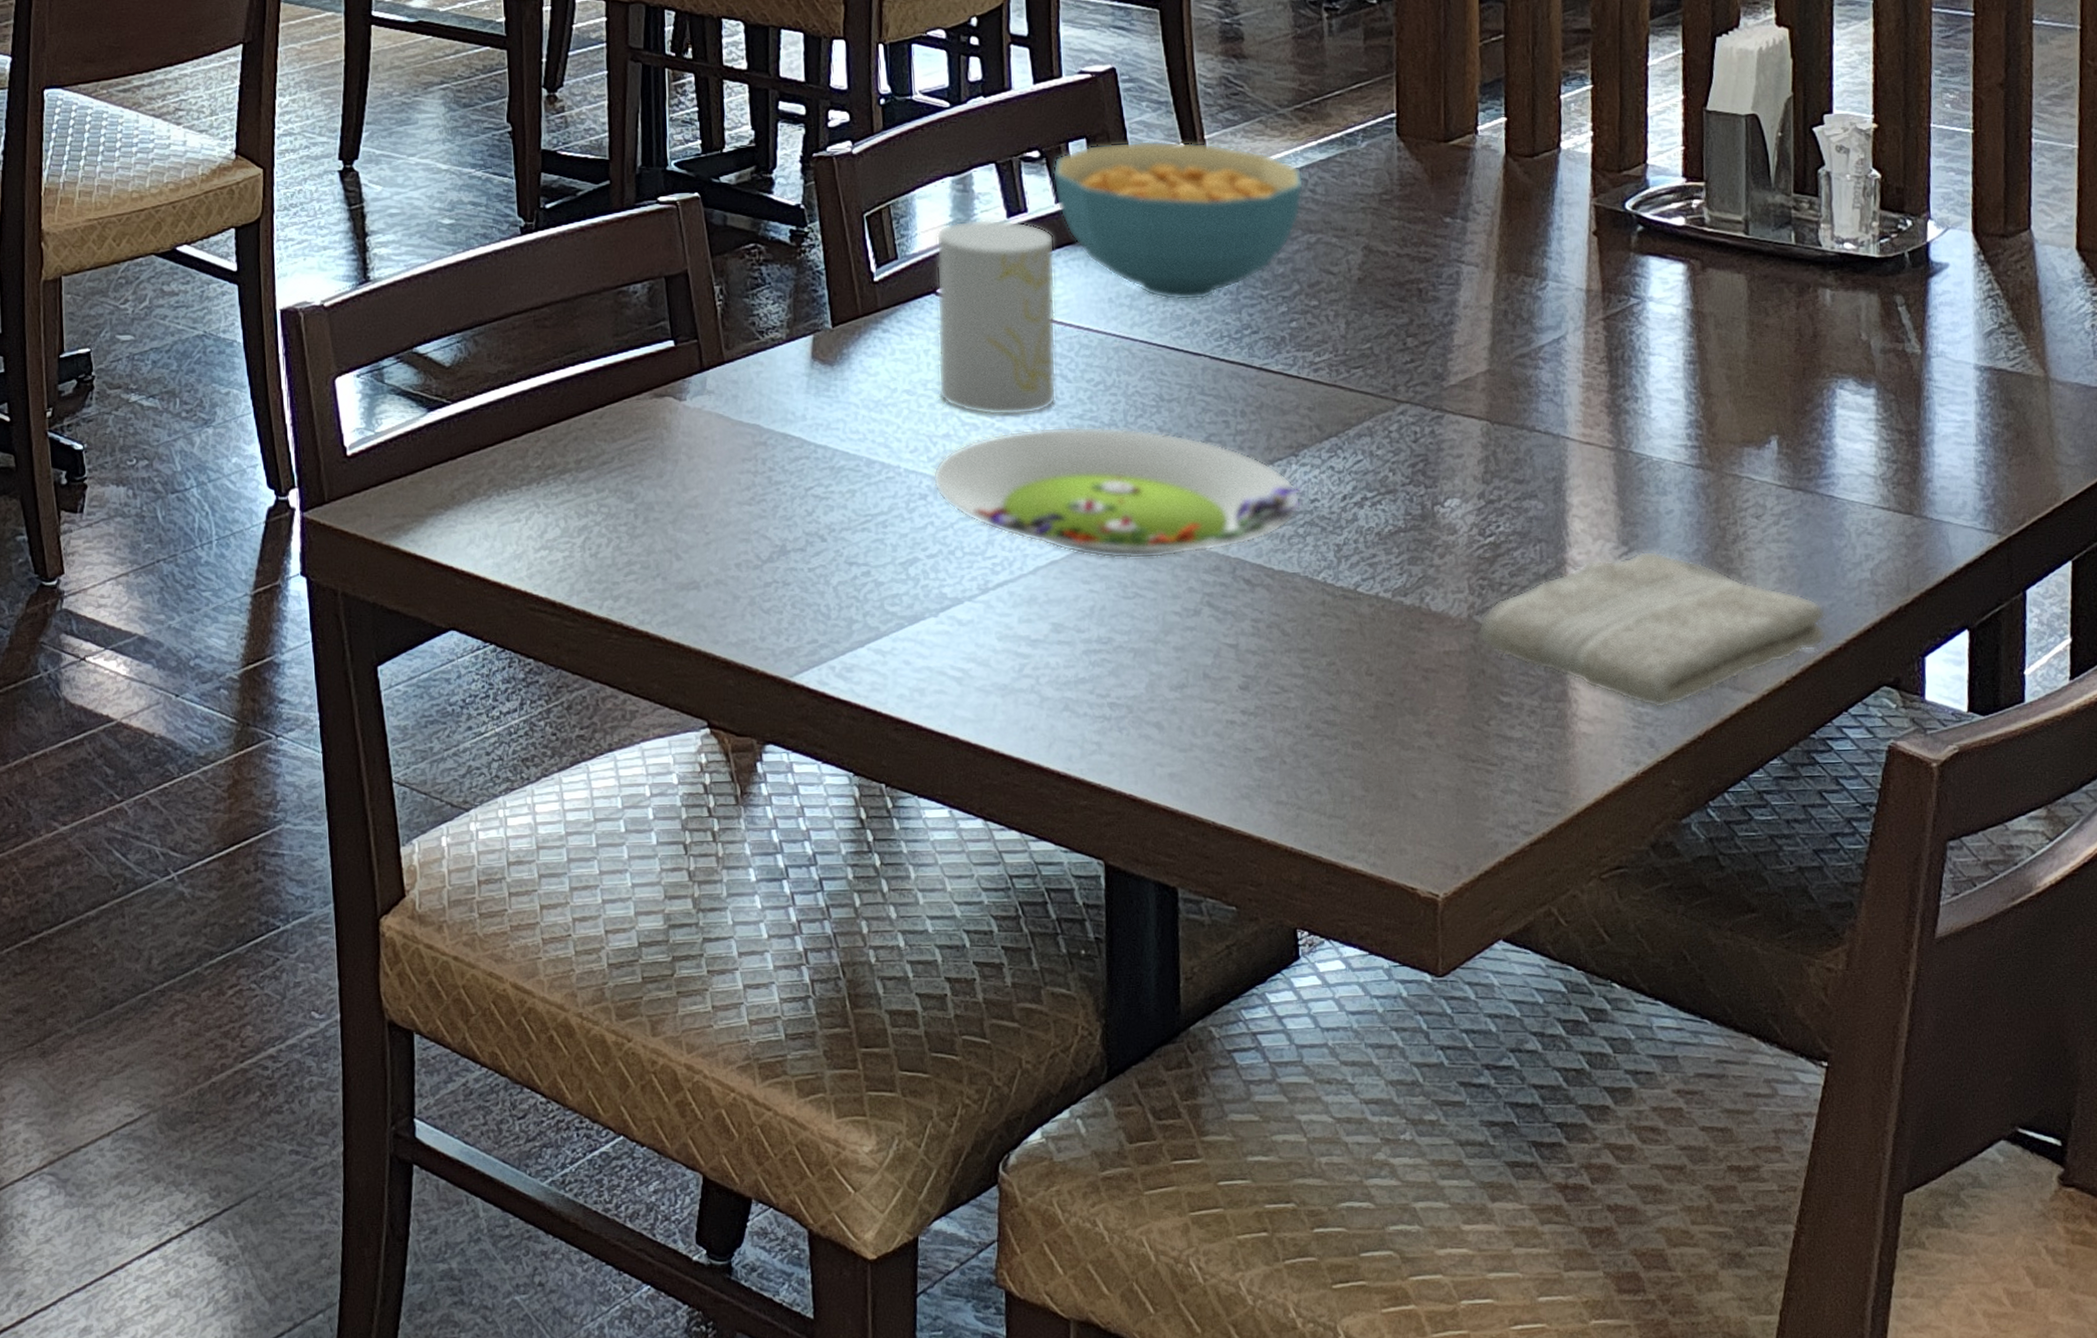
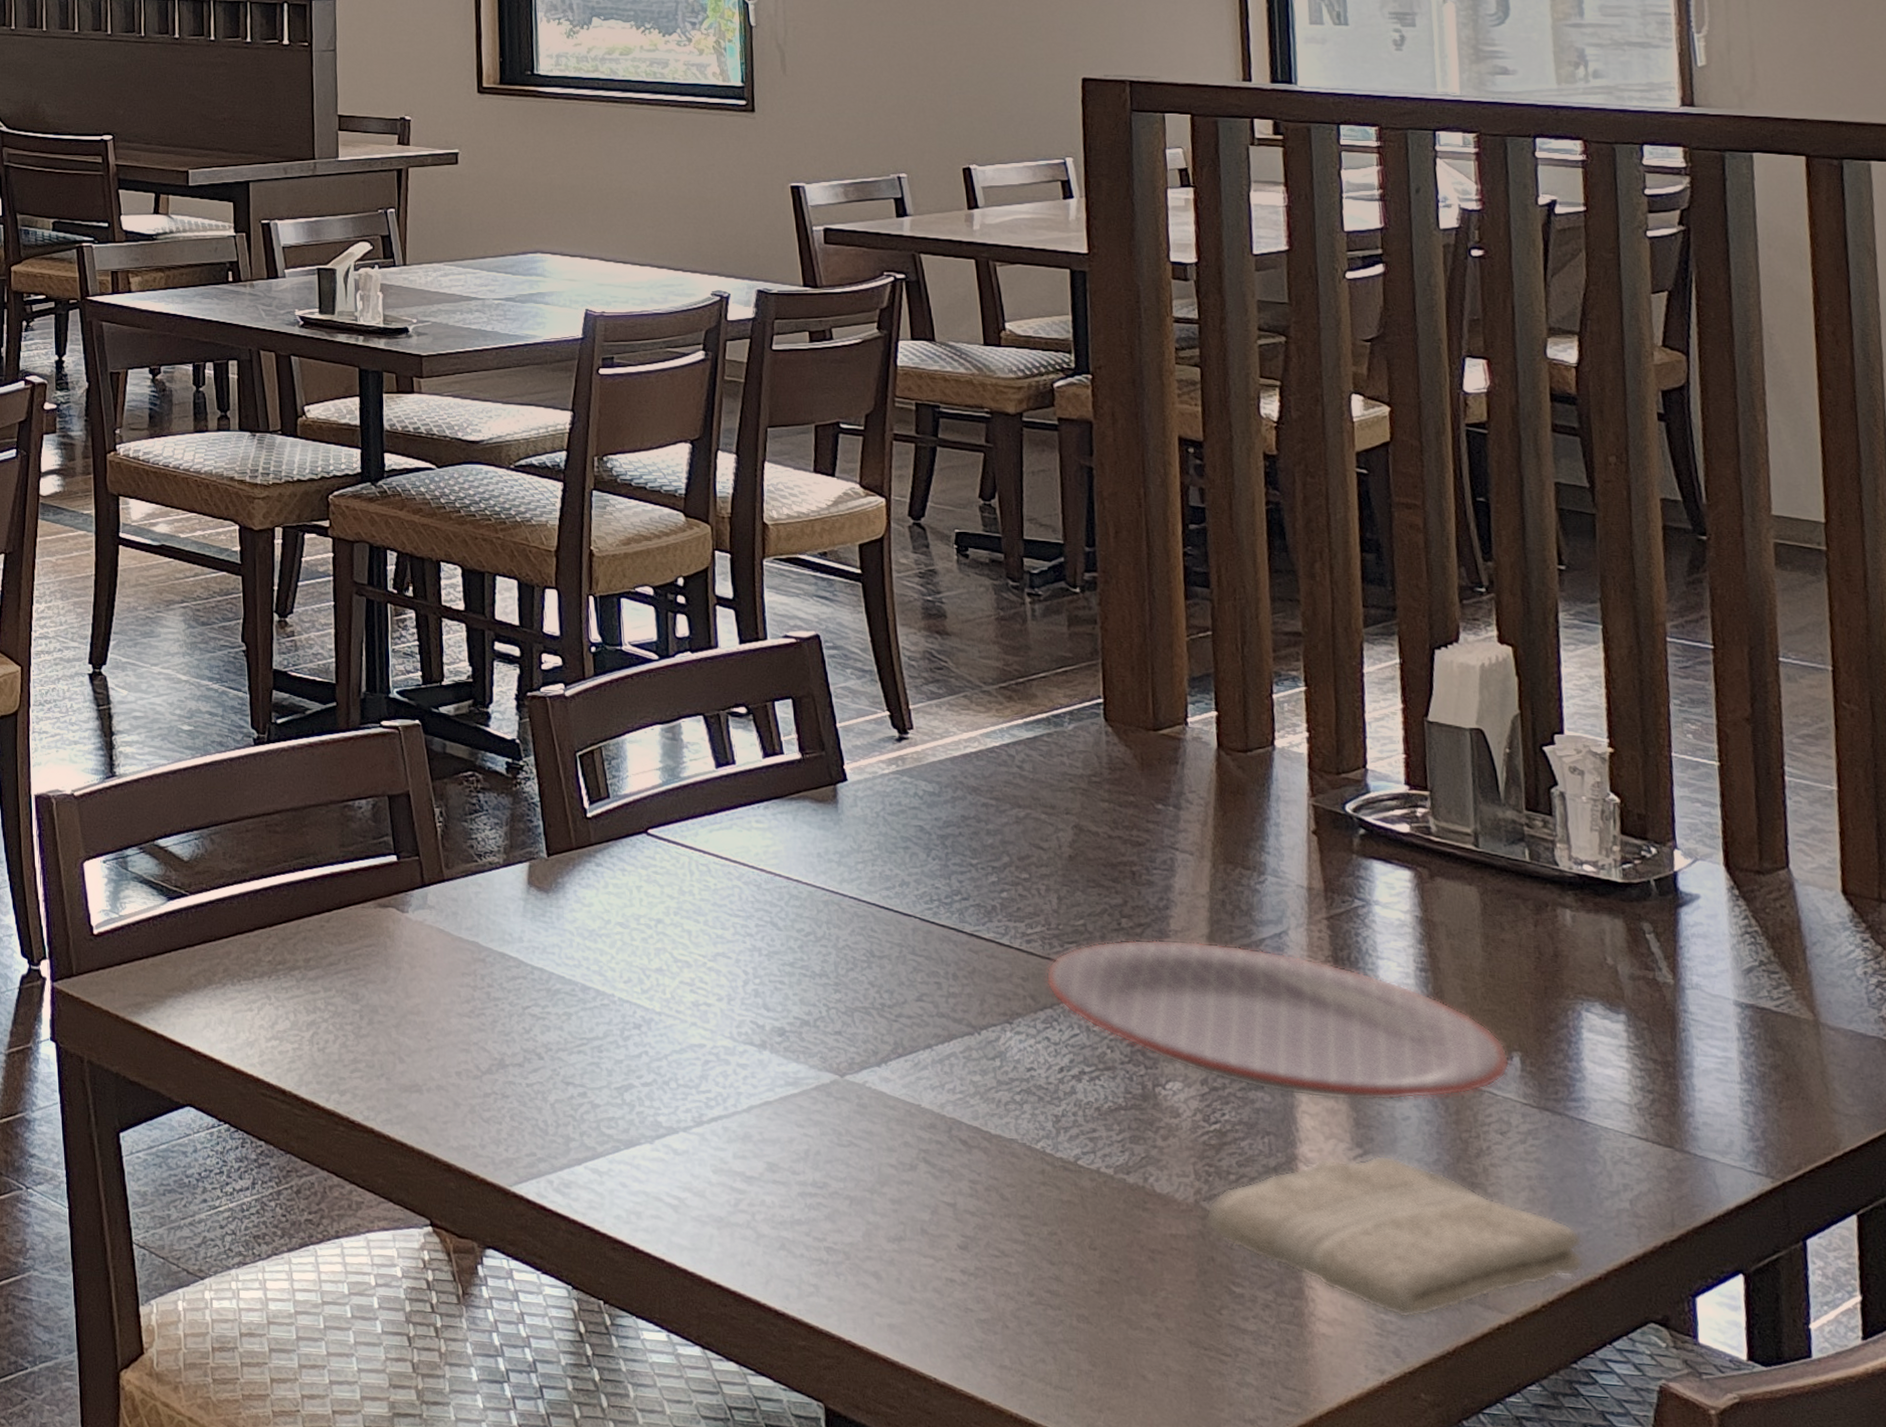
salad plate: present [932,426,1301,559] -> none [646,971,1017,1110]
cup: present [936,219,1057,416] -> none [646,767,767,958]
cereal bowl: present [1052,140,1304,301] -> none [759,705,1011,863]
plate: none [1332,354,1768,501] -> present [1046,939,1511,1101]

